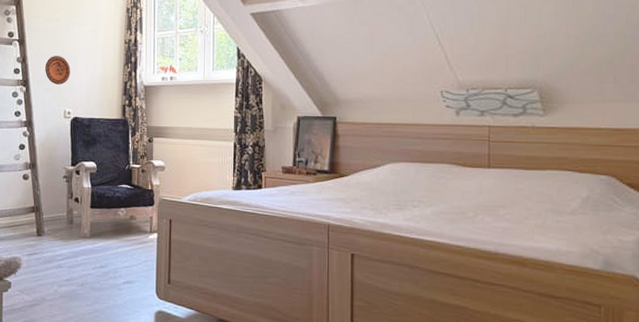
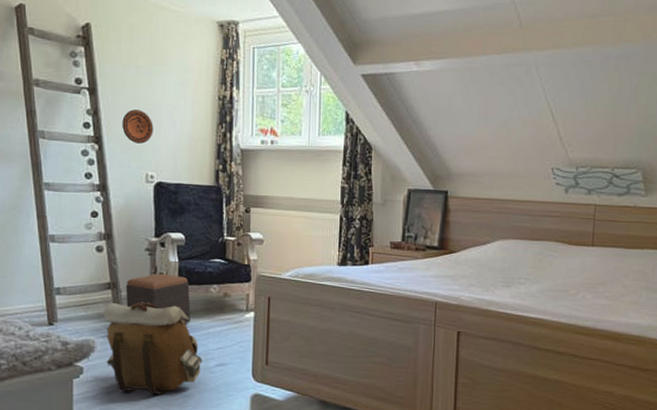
backpack: none [27,223,112,309] -> present [102,301,202,394]
footstool: none [47,198,101,243] -> present [126,273,191,323]

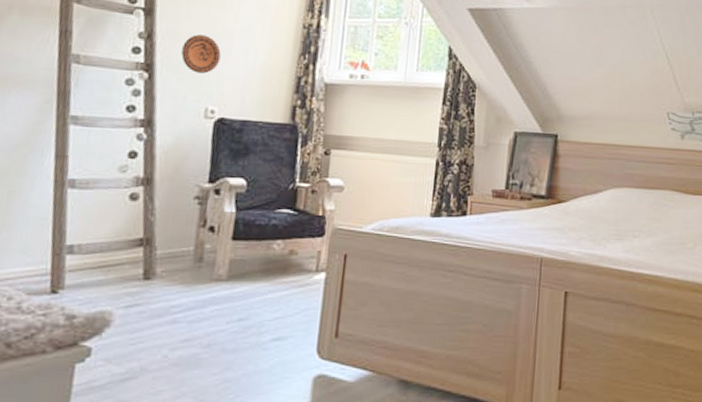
backpack: present [102,301,202,394] -> none [125,260,254,380]
footstool: present [126,273,191,323] -> none [161,226,247,288]

